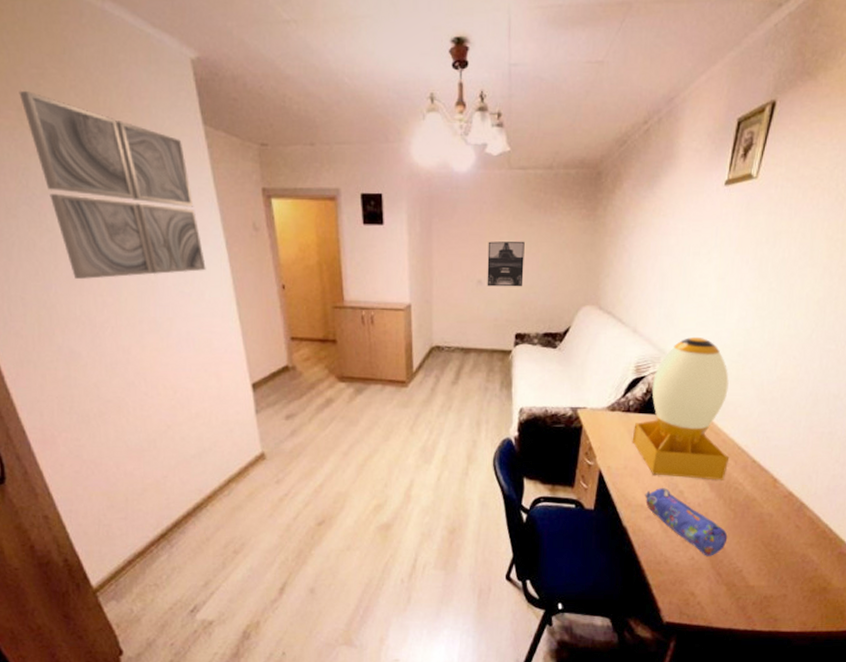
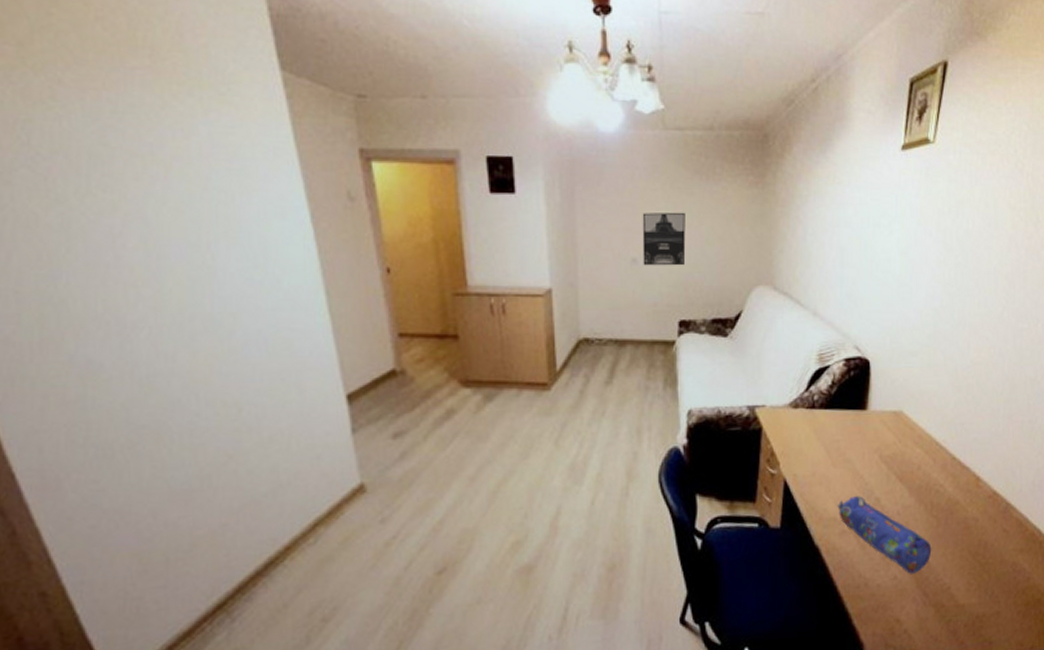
wall art: present [19,91,206,279] -> none [20,21,284,264]
desk lamp: present [632,336,730,480] -> none [819,318,928,483]

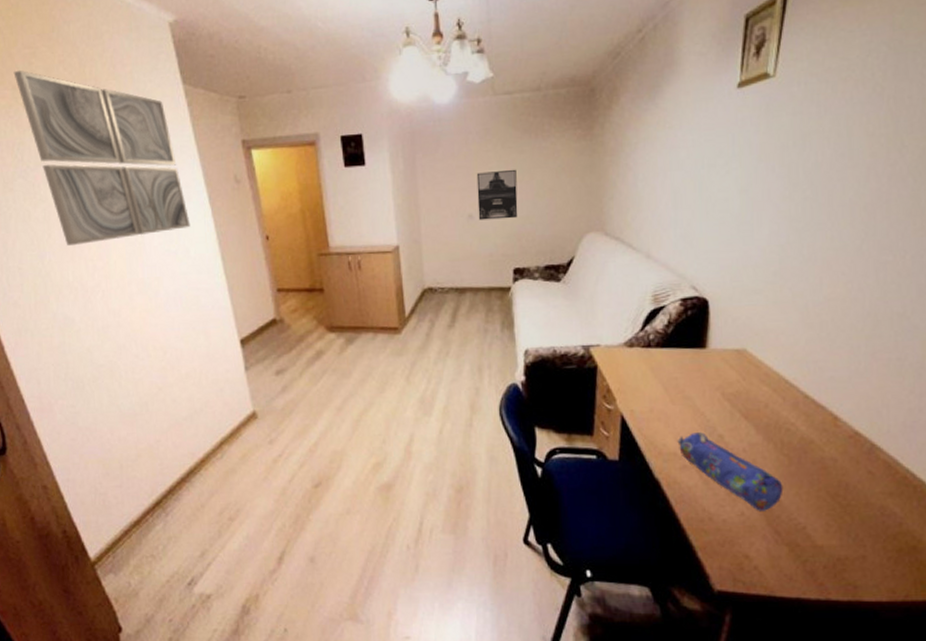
wall art: none [20,21,284,264] -> present [13,71,191,245]

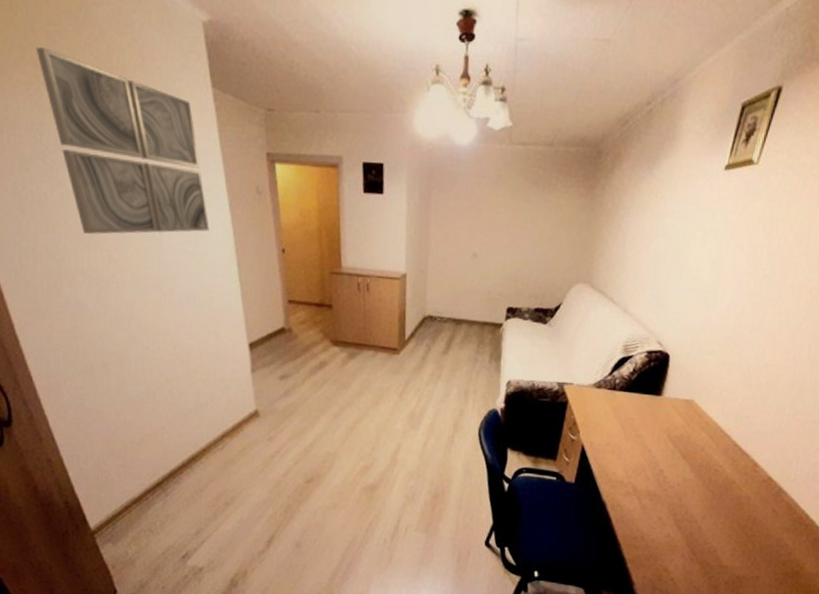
wall art: present [476,169,518,221] -> none [481,215,521,262]
pencil case: present [677,431,783,511] -> none [625,465,705,535]

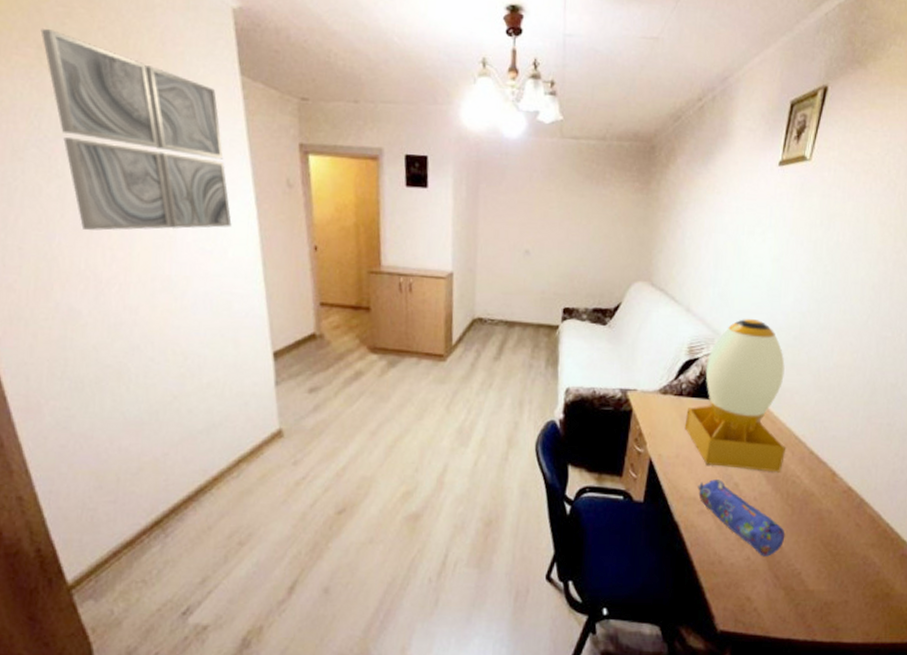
desk lamp: none [616,319,716,462] -> present [684,318,786,473]
pencil case: none [625,465,705,535] -> present [697,478,785,557]

